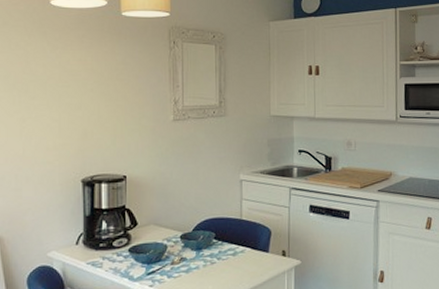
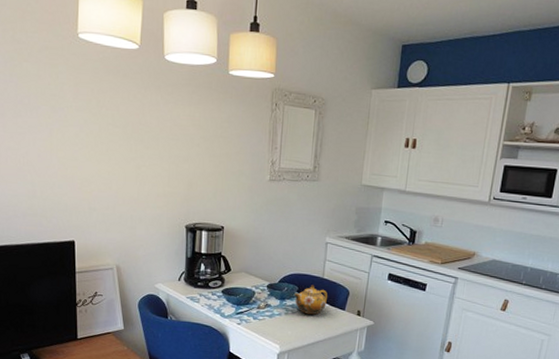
teapot: none [212,228,248,263] -> present [294,285,327,315]

